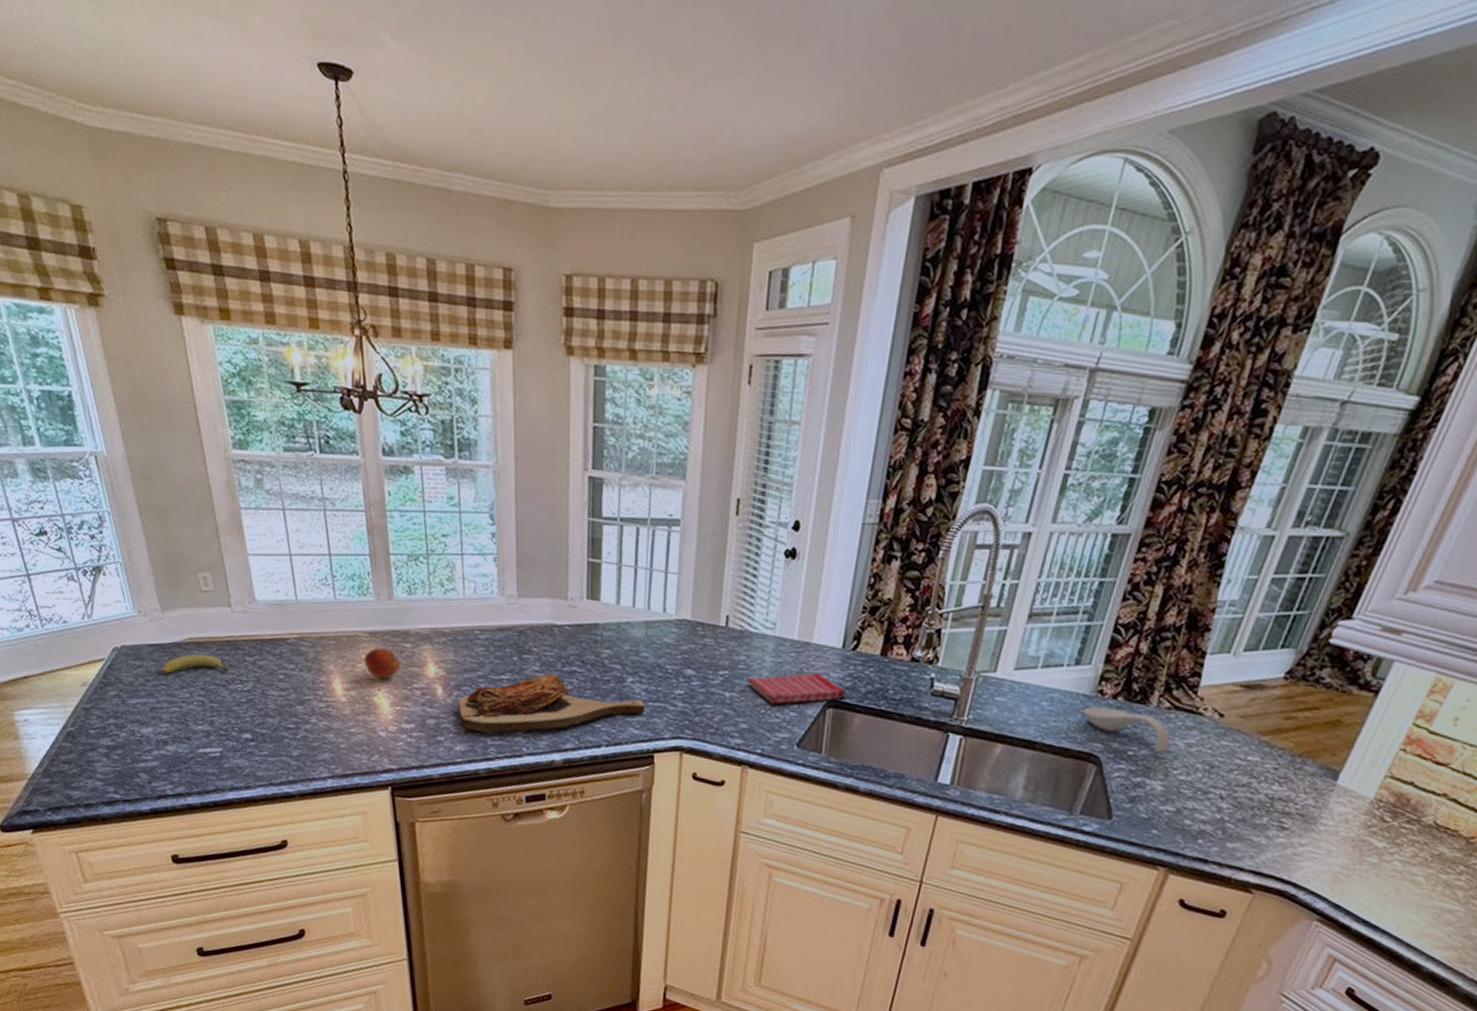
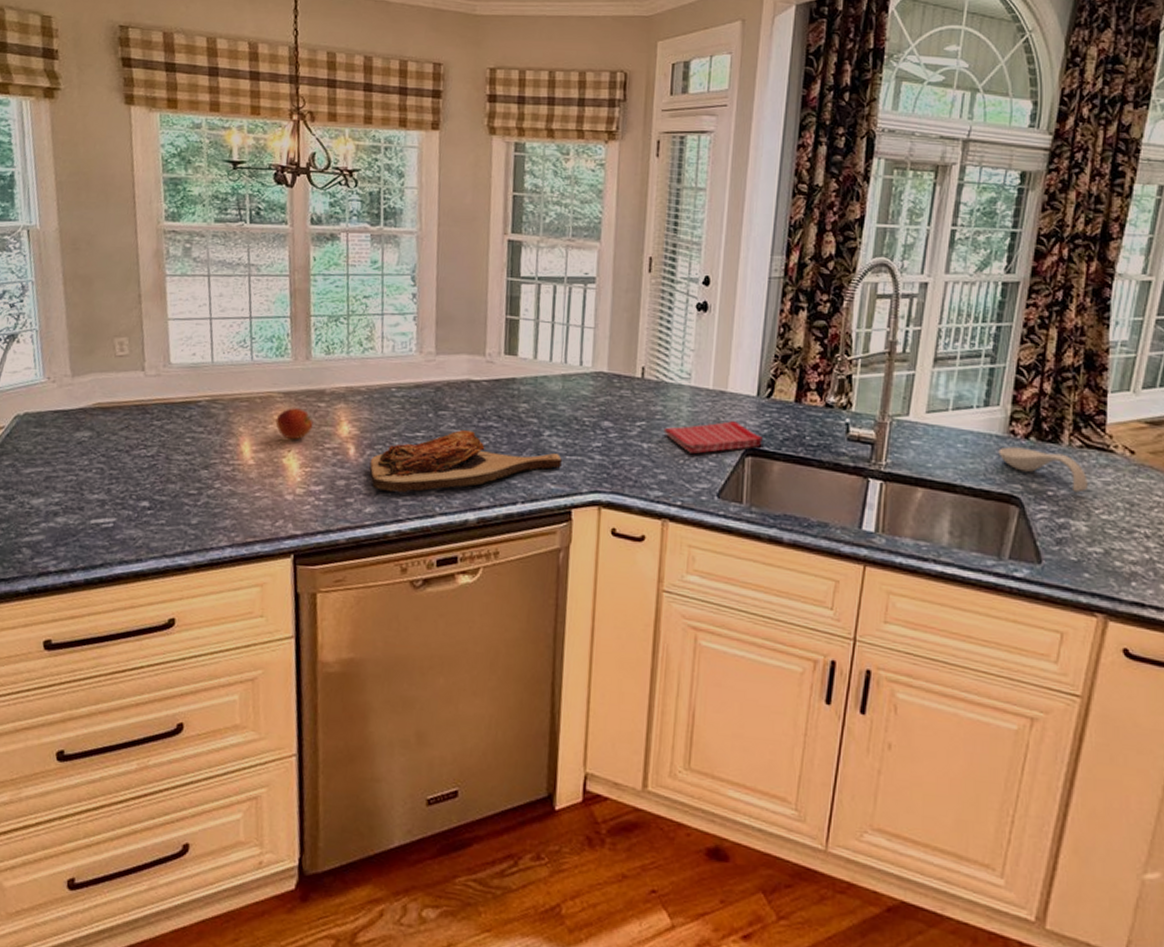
fruit: present [162,654,229,674] -> none [63,419,134,441]

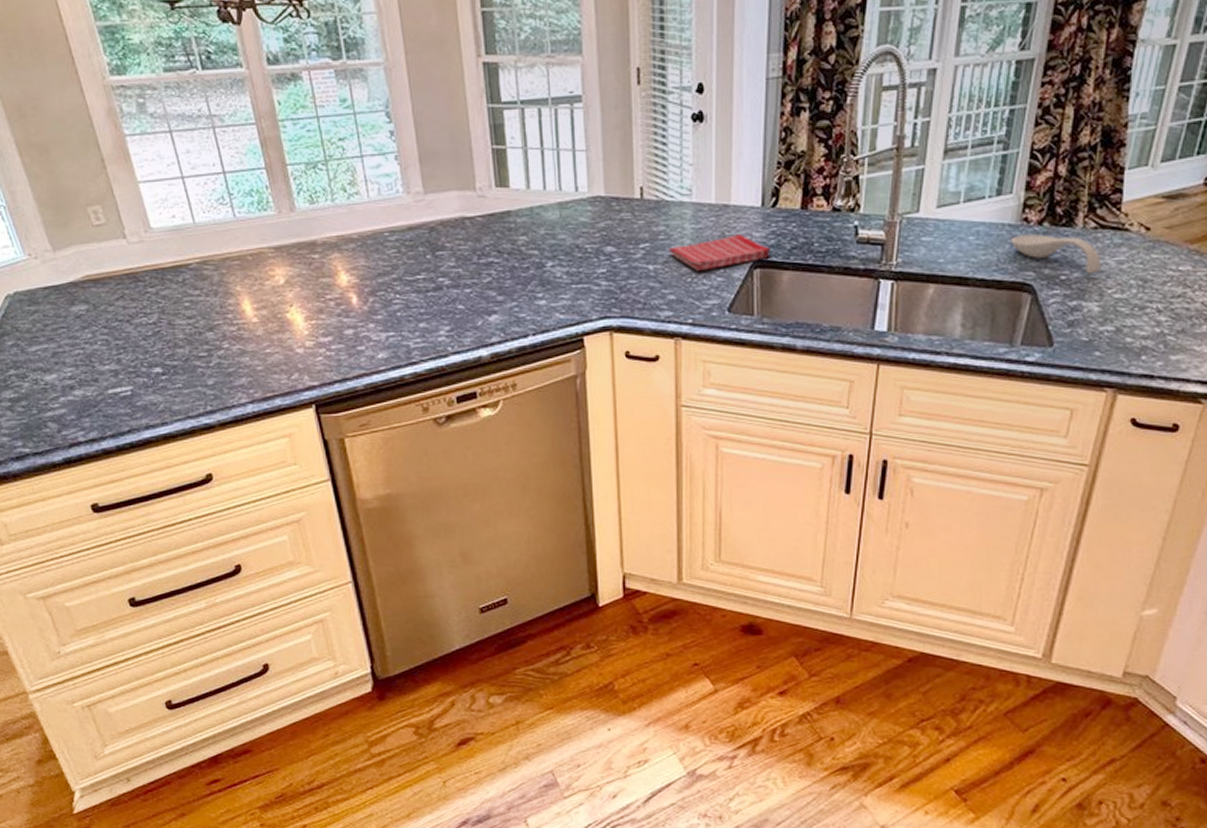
fruit: present [275,408,314,440] -> none [271,262,311,295]
cutting board: present [369,430,562,492] -> none [374,269,568,336]

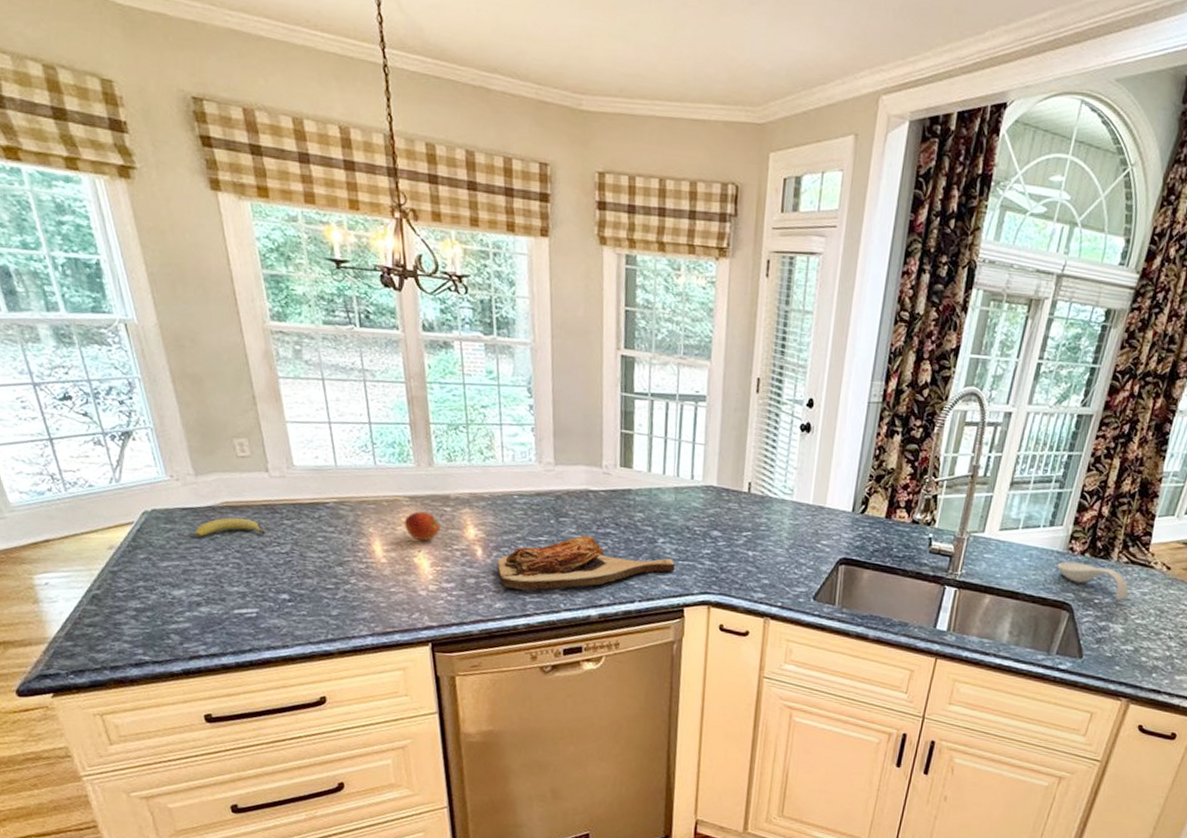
fruit: none [60,290,131,316] -> present [195,517,266,537]
fruit: none [271,262,311,295] -> present [404,511,441,542]
cutting board: none [374,269,568,336] -> present [497,536,675,590]
dish towel: present [668,234,770,271] -> none [767,533,855,562]

